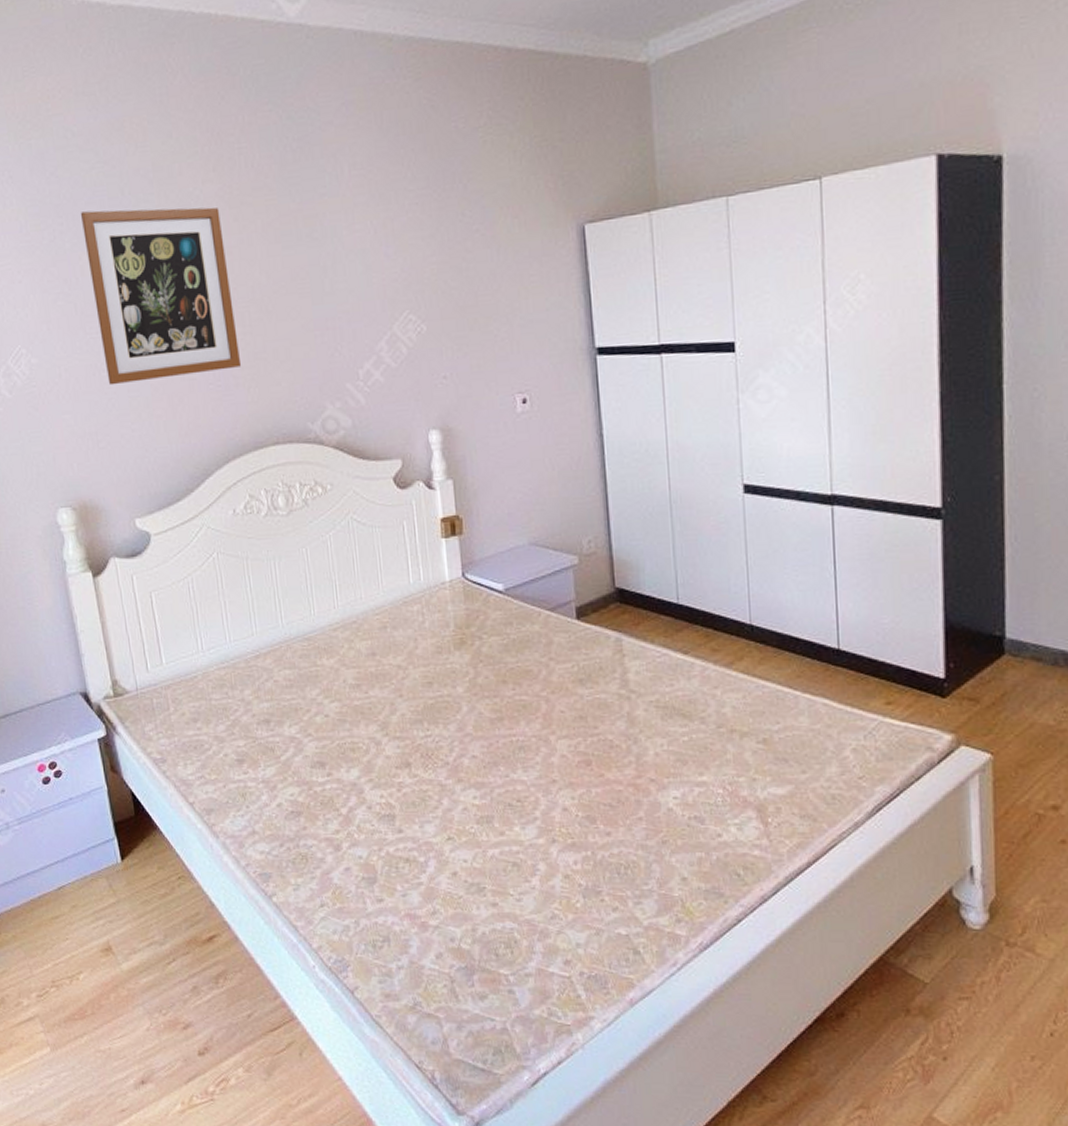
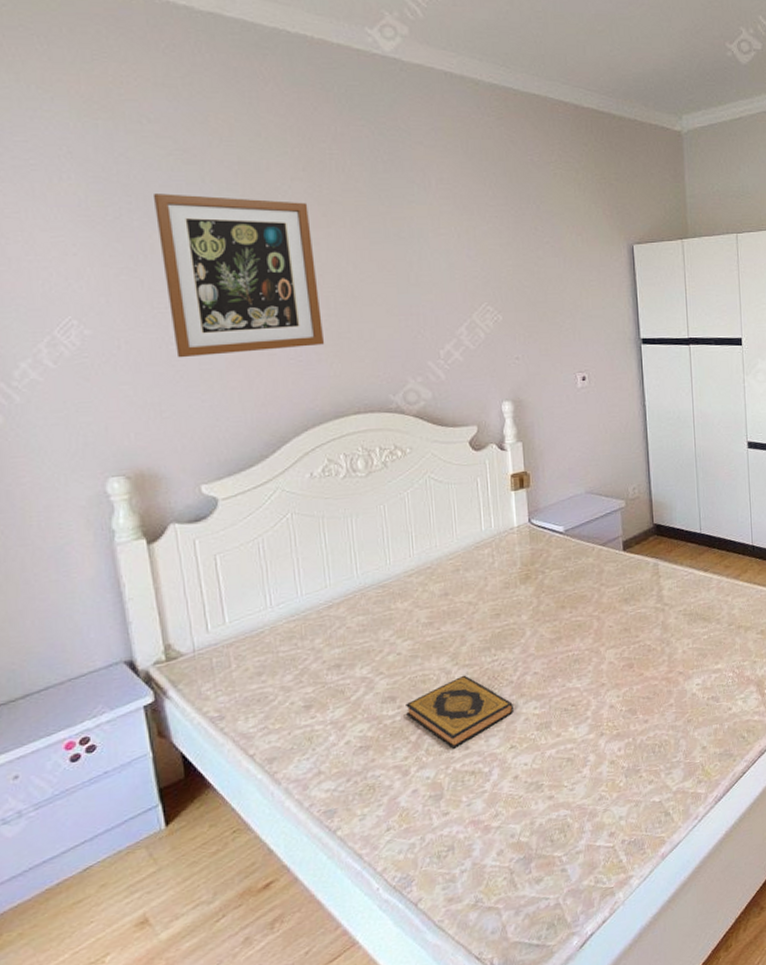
hardback book: none [335,748,450,829] -> present [406,675,513,749]

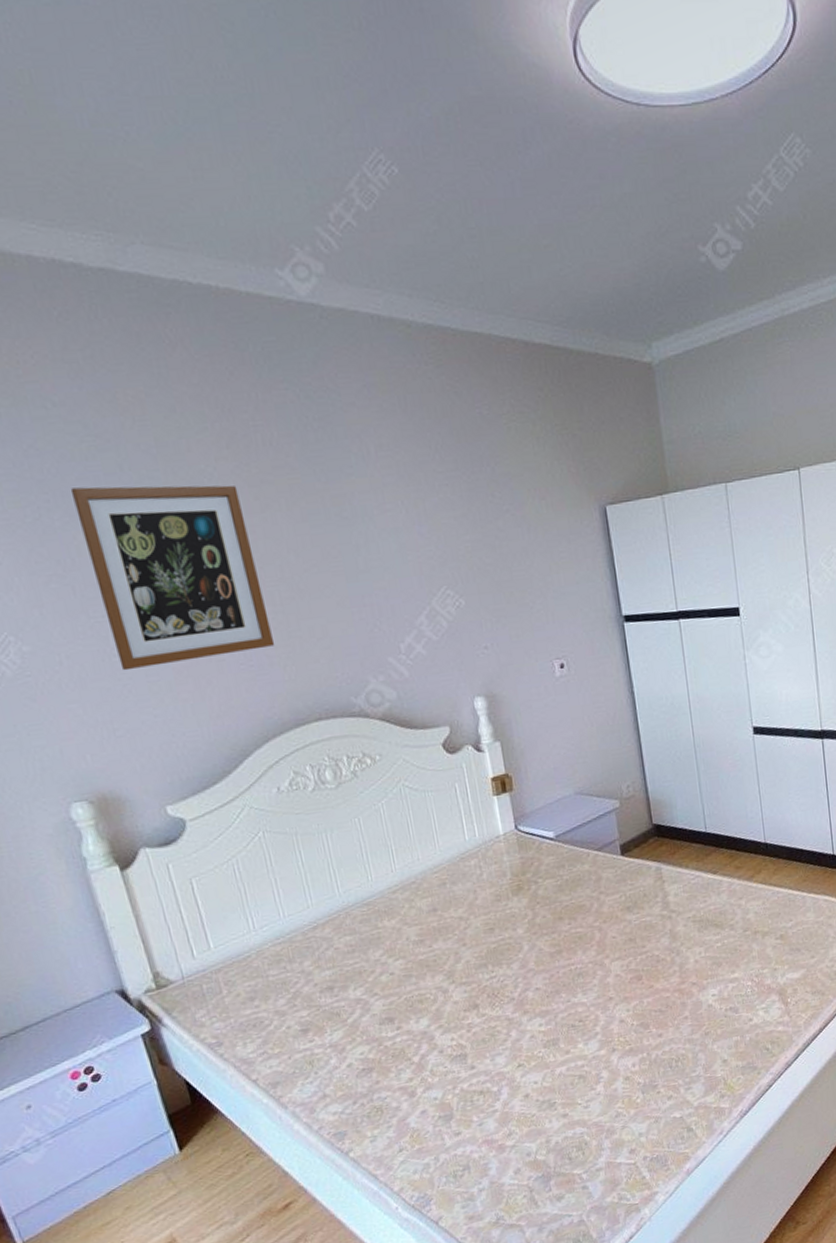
hardback book: present [406,675,513,749] -> none [404,993,518,1069]

